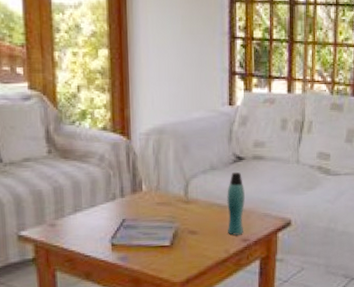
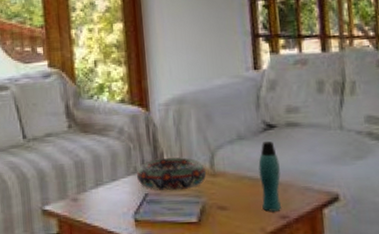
decorative bowl: none [116,185,181,217] -> present [137,157,207,191]

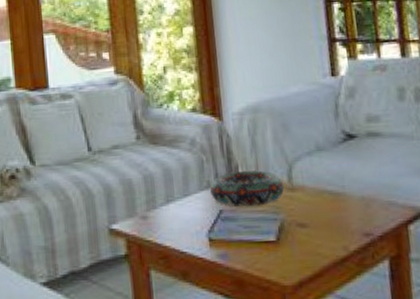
bottle: present [258,140,282,212] -> none [339,152,365,229]

